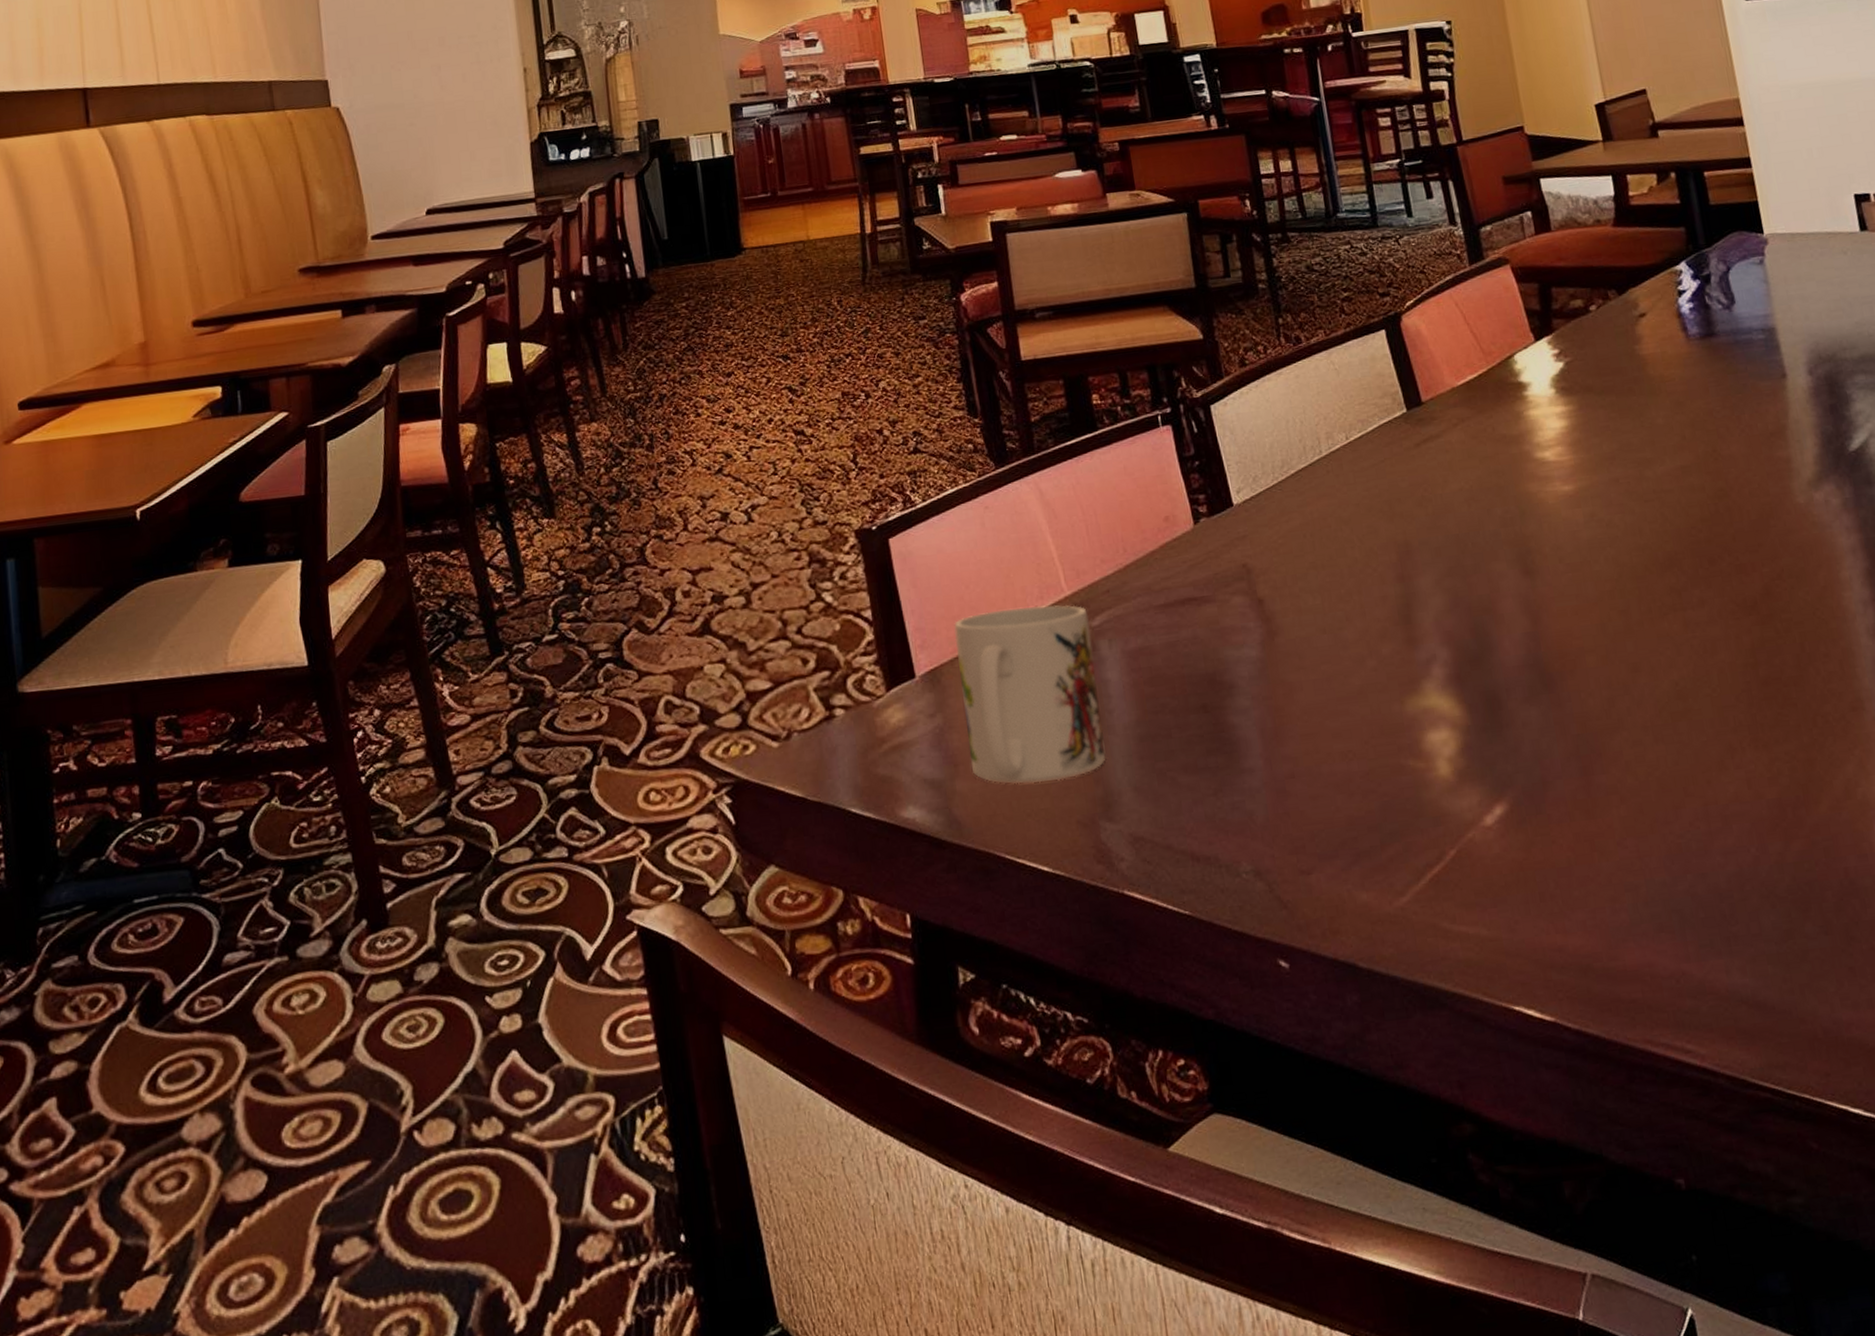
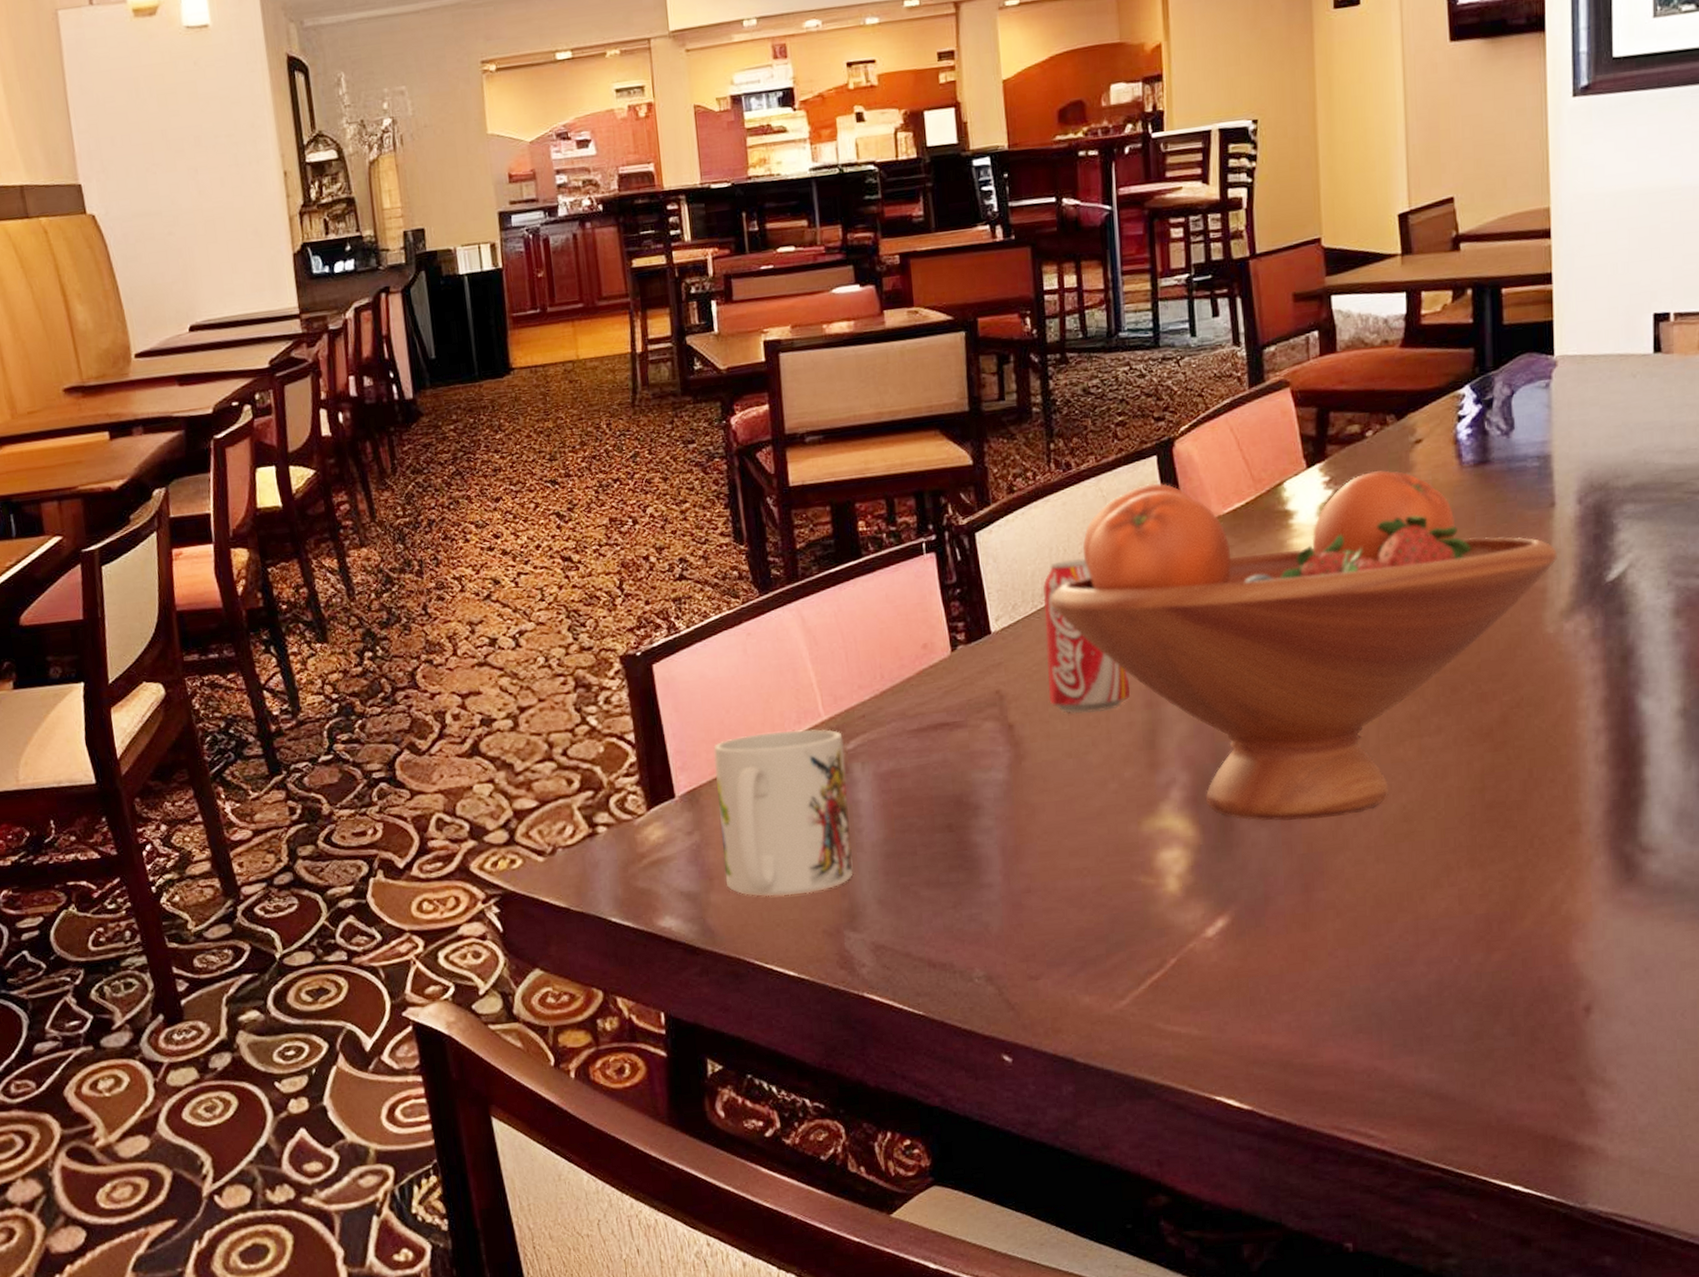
beverage can: none [1281,430,1381,588] -> present [1042,558,1131,714]
fruit bowl: none [1291,343,1797,700] -> present [1051,470,1557,821]

